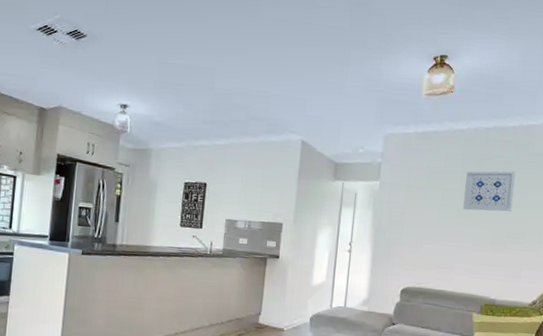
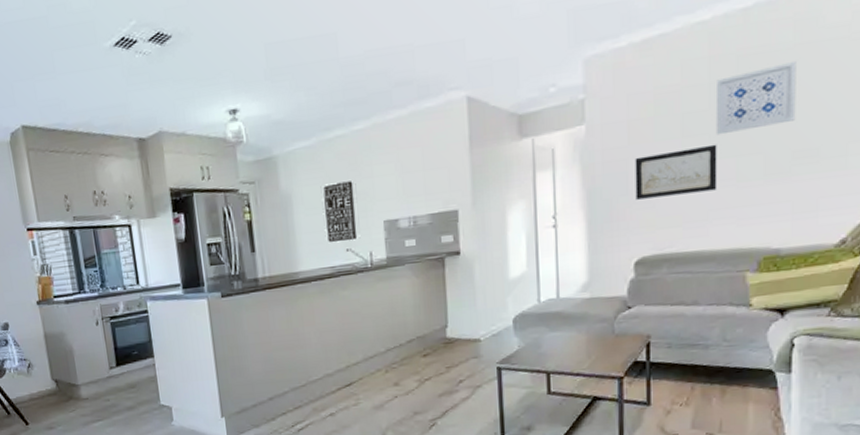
wall art: none [407,213,463,249] -> present [635,144,717,200]

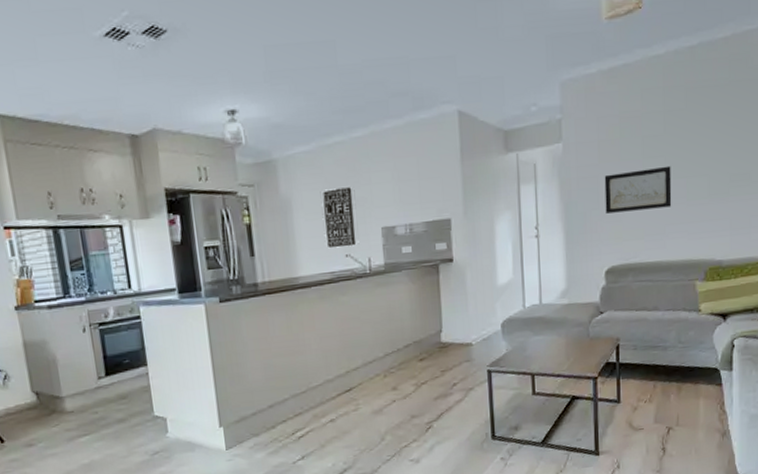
wall art: present [715,60,796,136] -> none [669,95,732,158]

